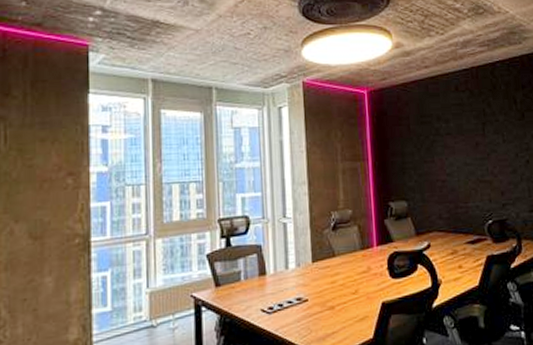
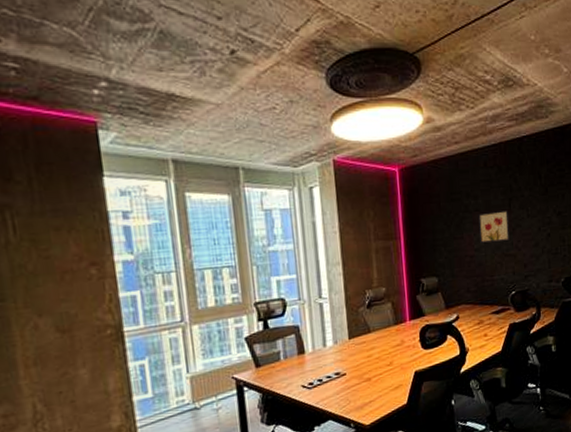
wall art: none [450,135,484,167] -> present [478,210,509,243]

